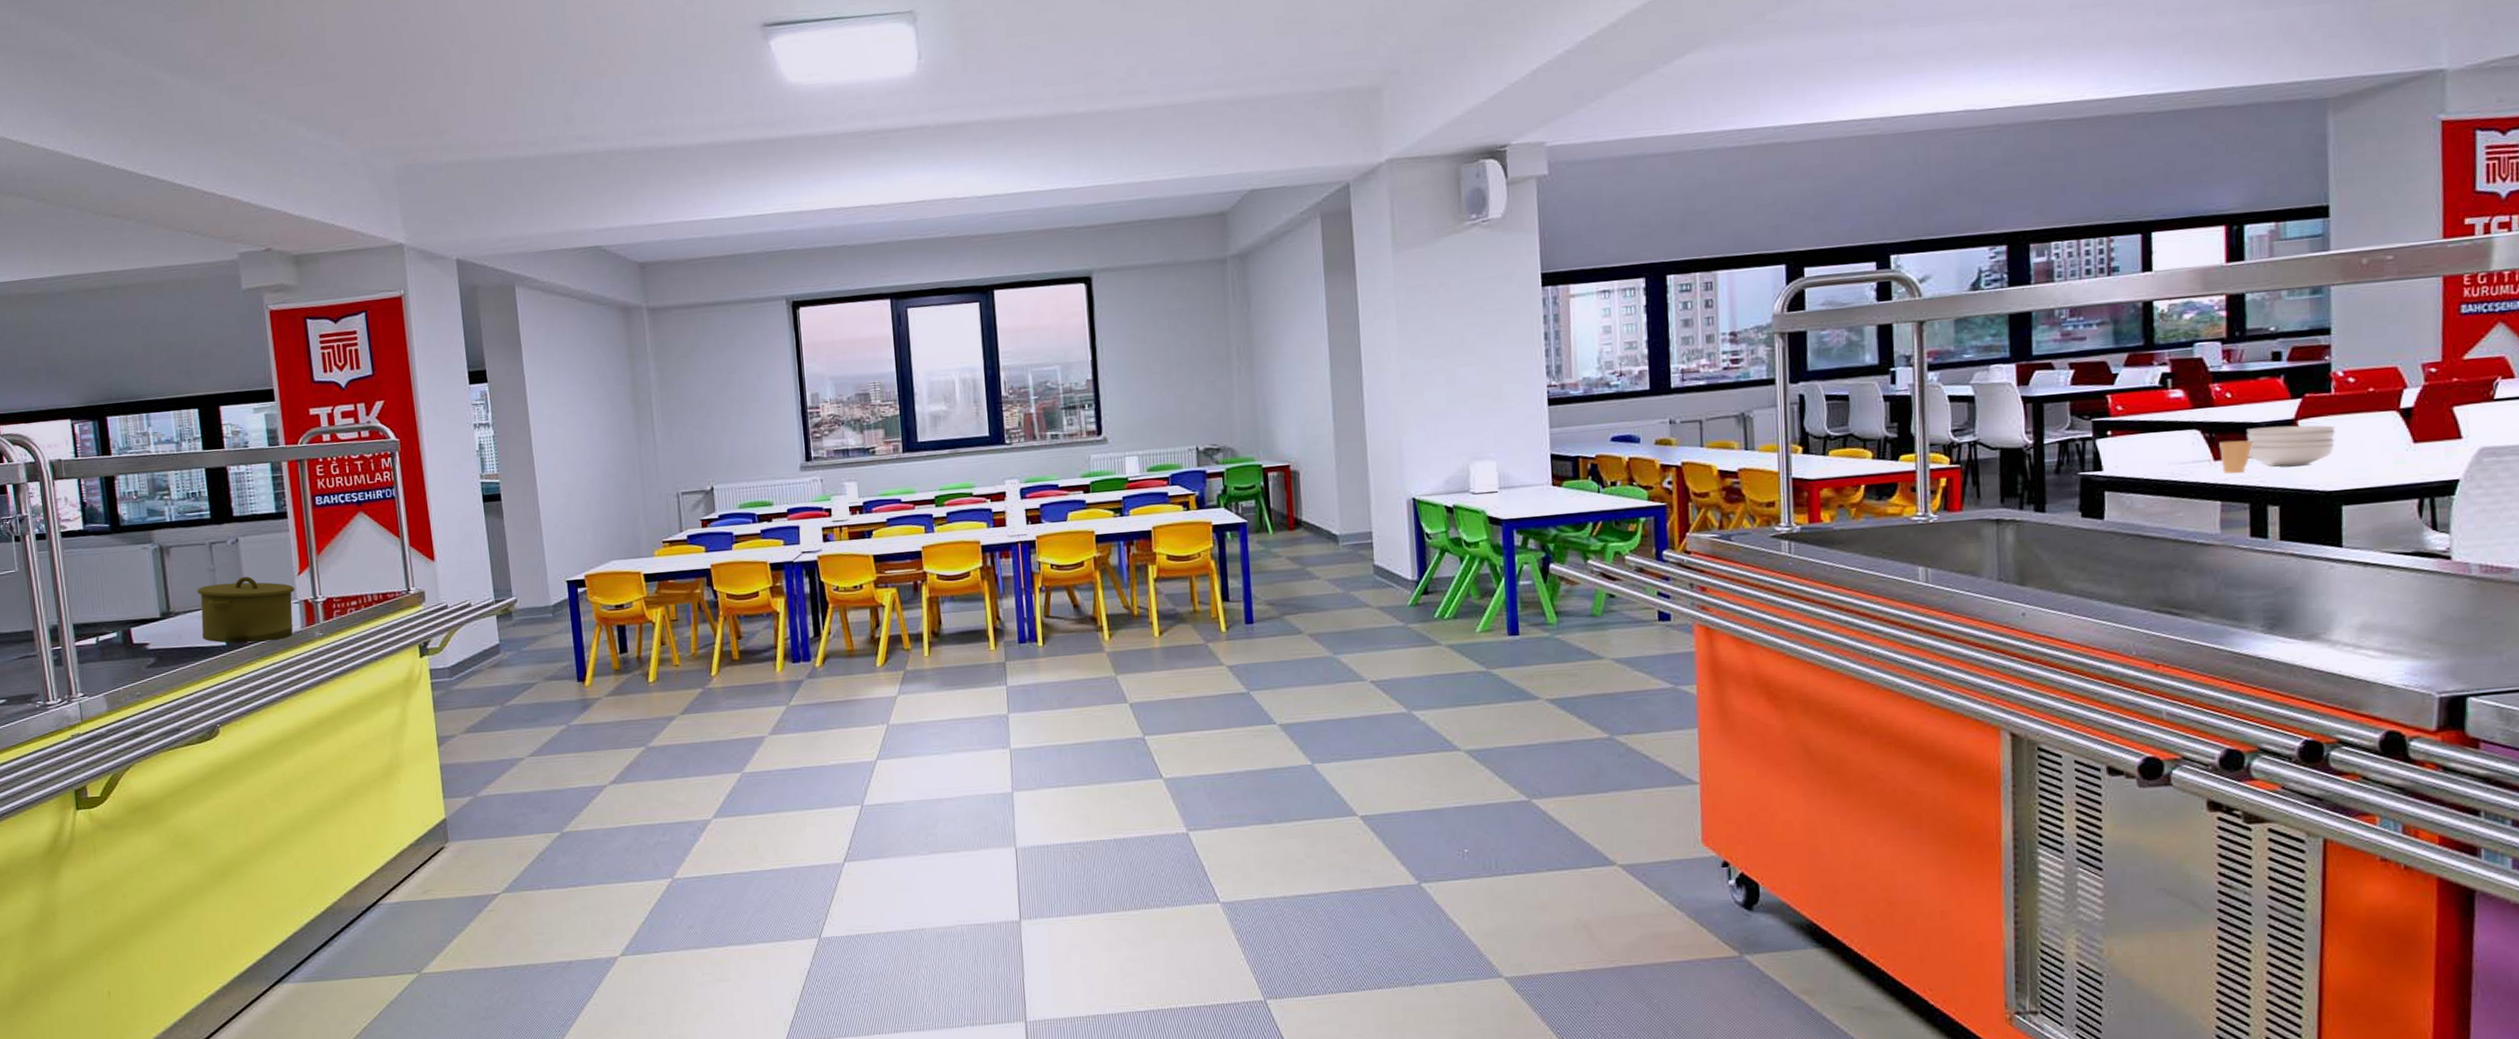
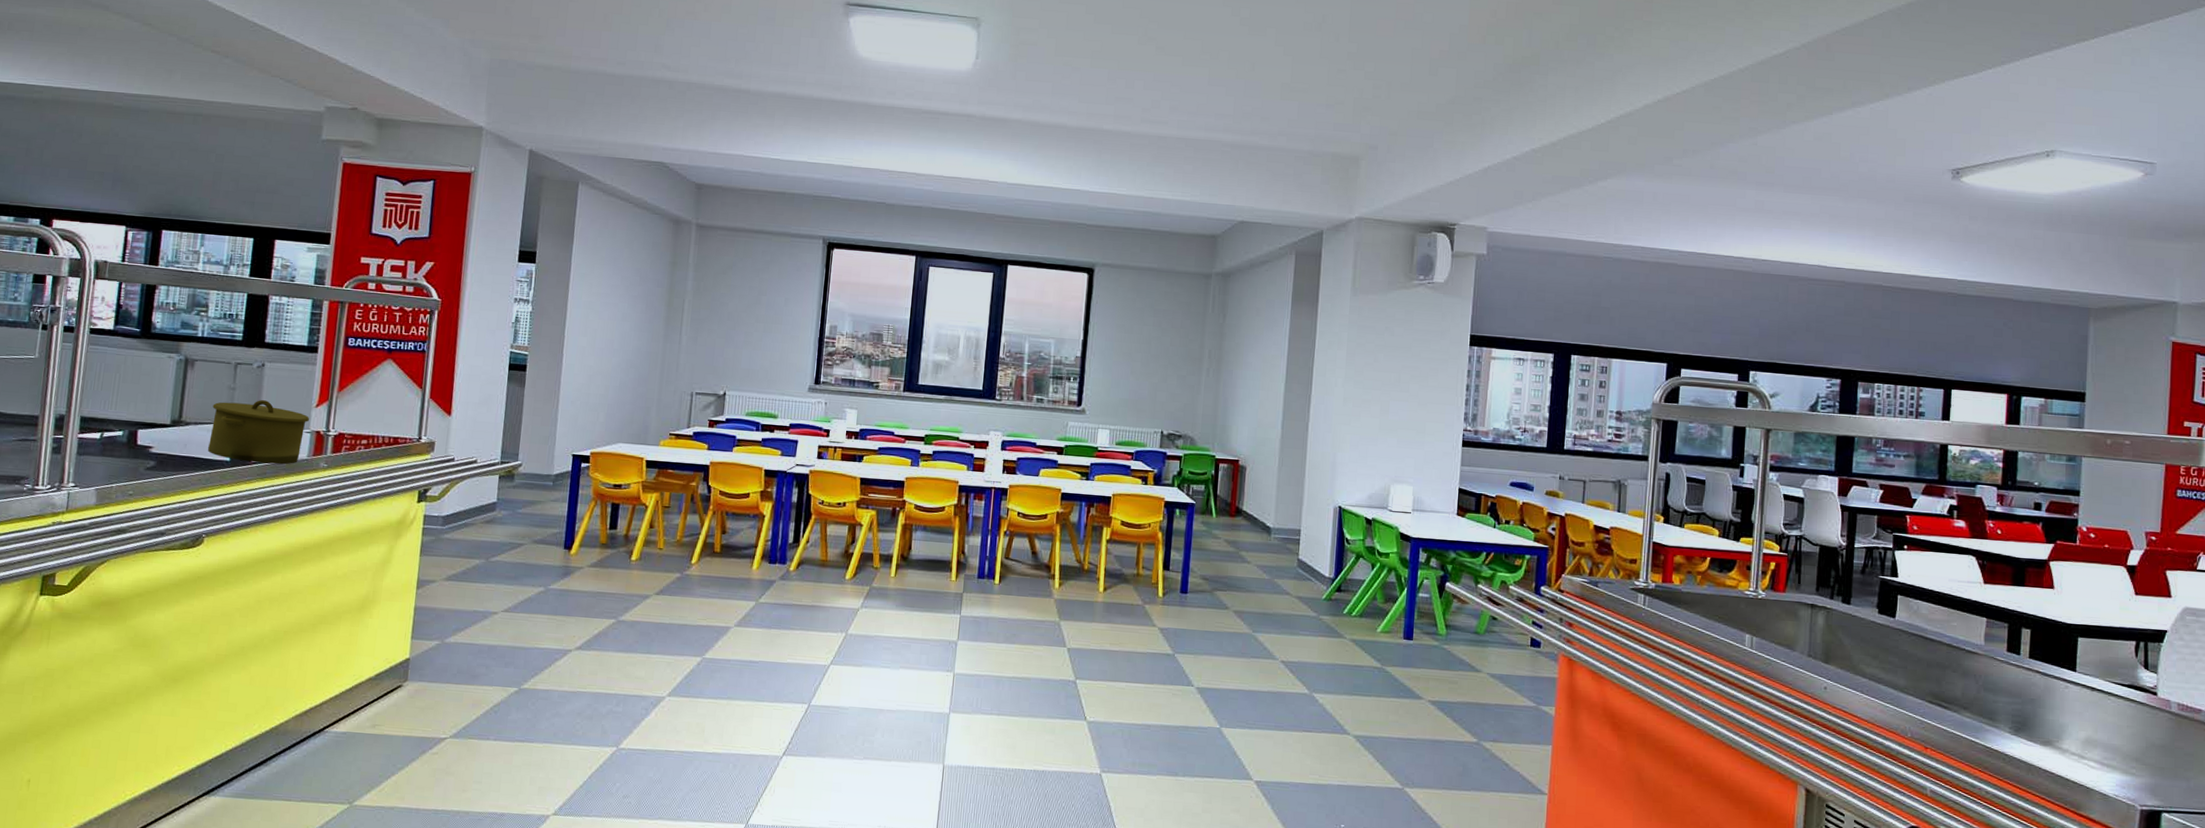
cup: present [2219,440,2254,474] -> none [1989,568,2015,598]
bowl: present [2245,425,2336,467] -> none [2009,562,2077,600]

